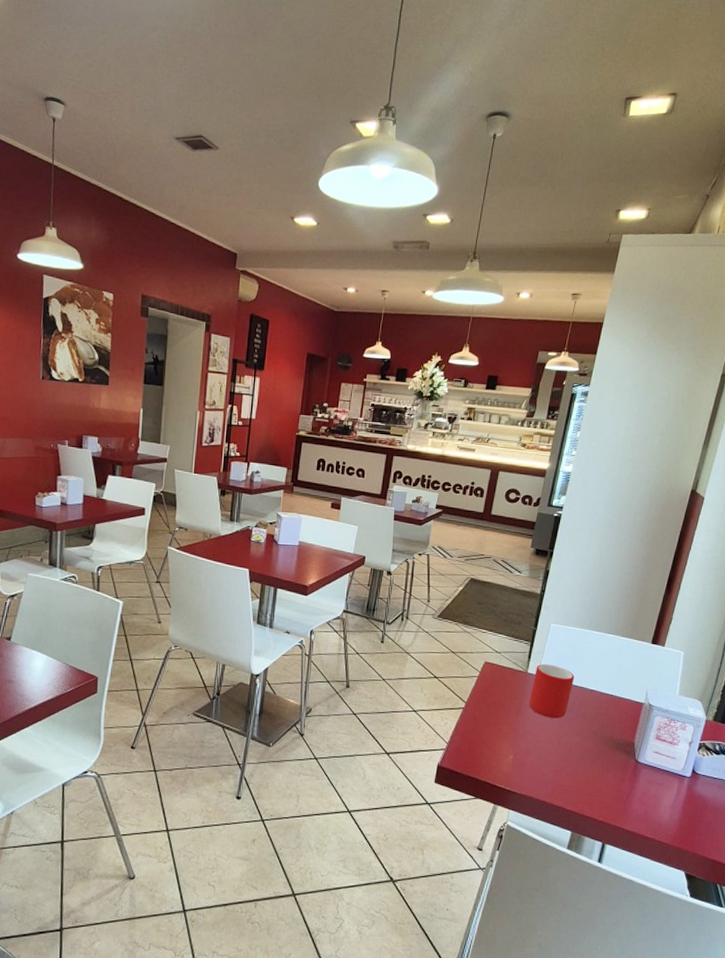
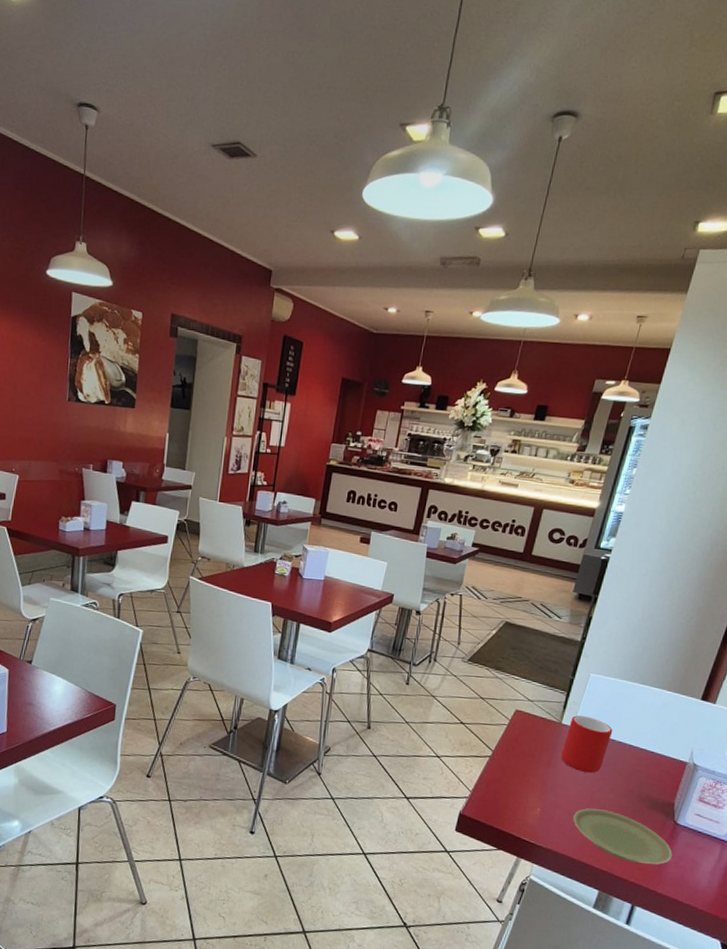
plate: none [544,753,636,802] -> present [573,808,673,865]

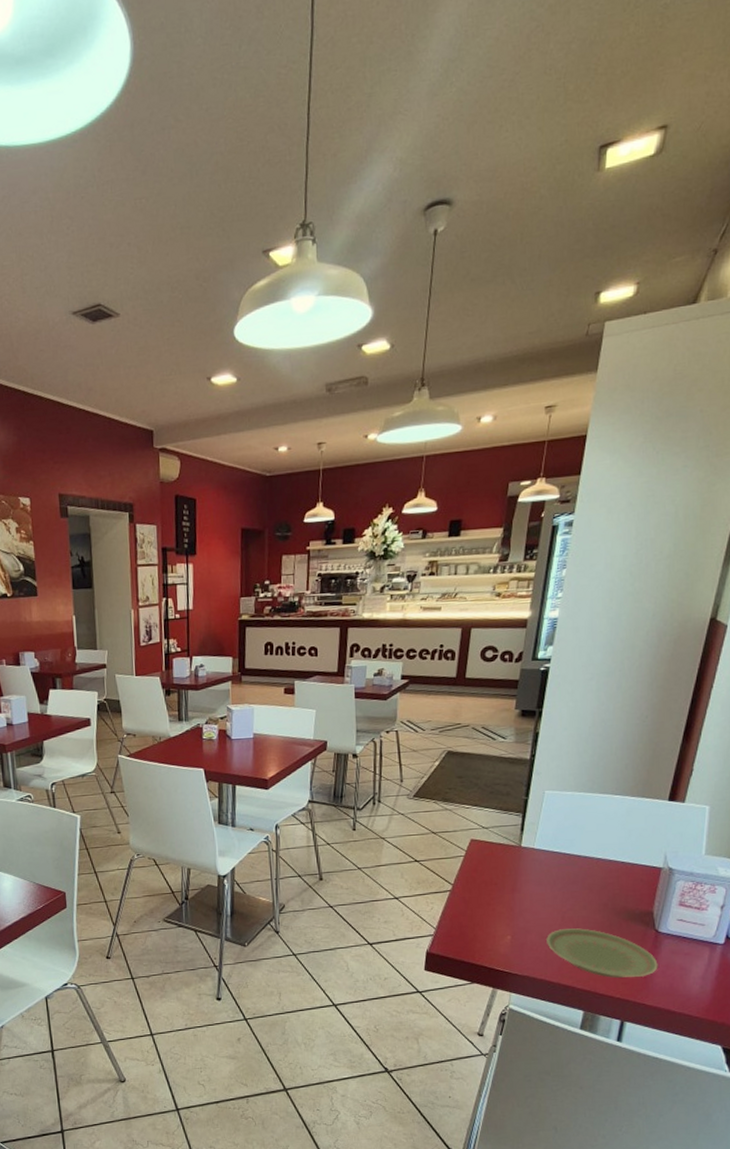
cup: present [561,715,613,773] -> none [525,835,577,893]

